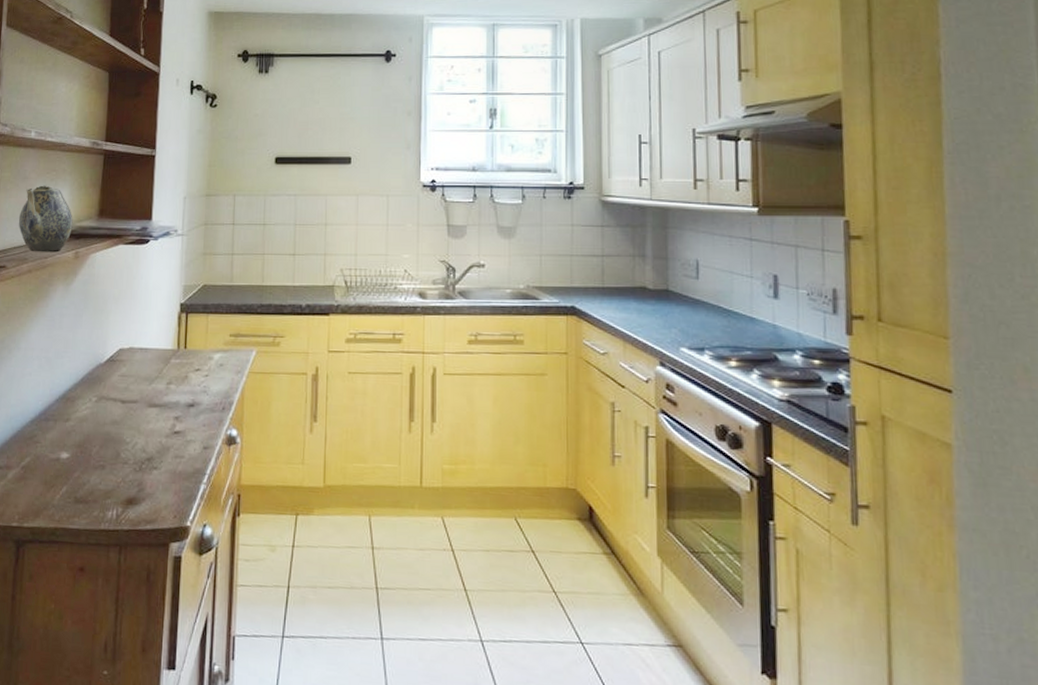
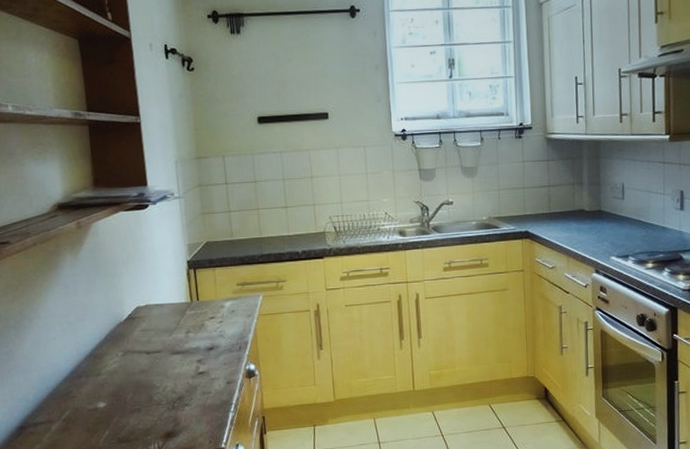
teapot: present [18,185,73,253] -> none [12,159,70,226]

